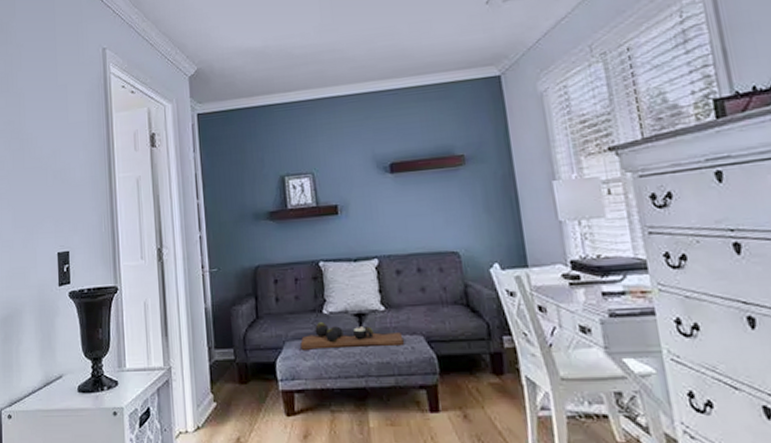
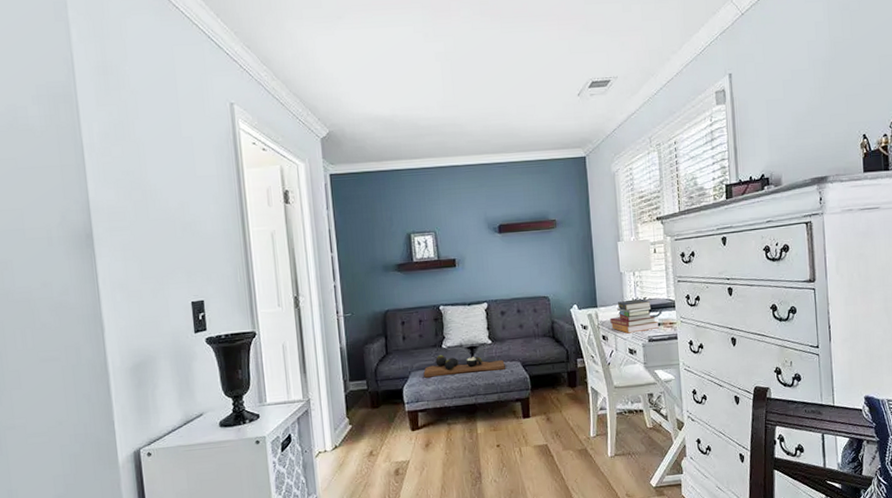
books: none [548,256,624,304] -> present [610,298,659,334]

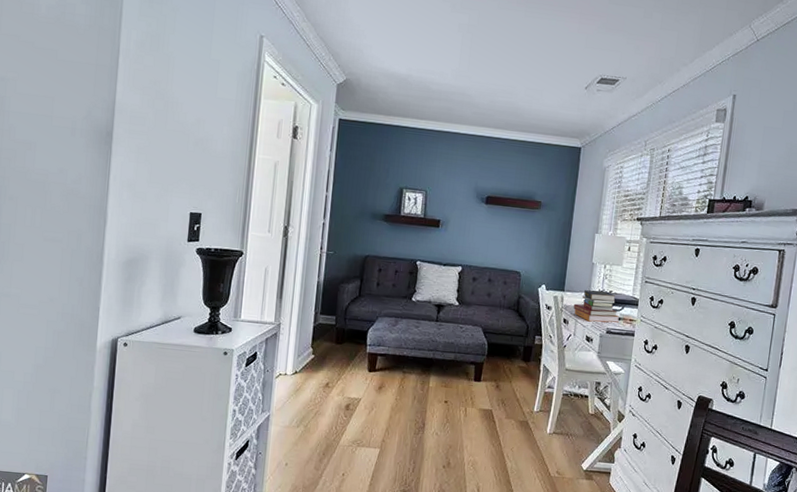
decorative tray: present [423,354,505,378] -> none [389,306,467,332]

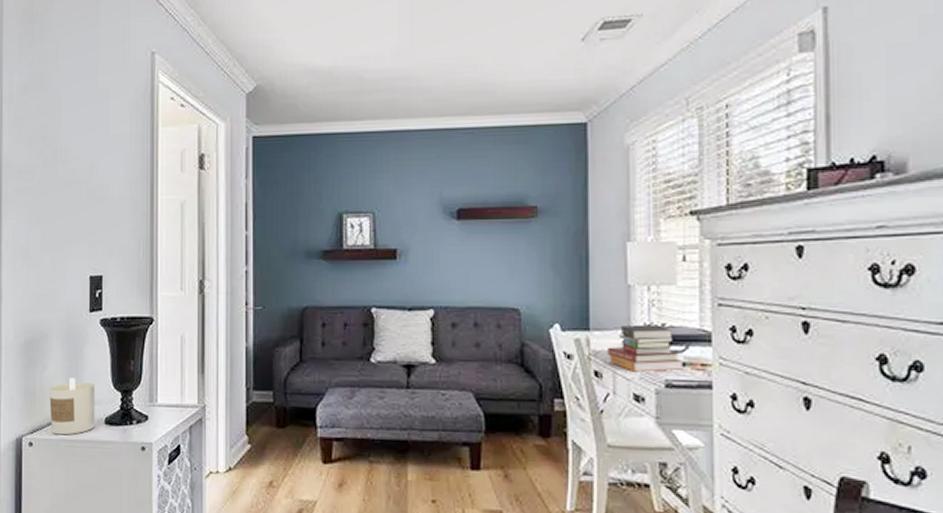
candle: none [145,293,188,339] -> present [49,378,95,435]

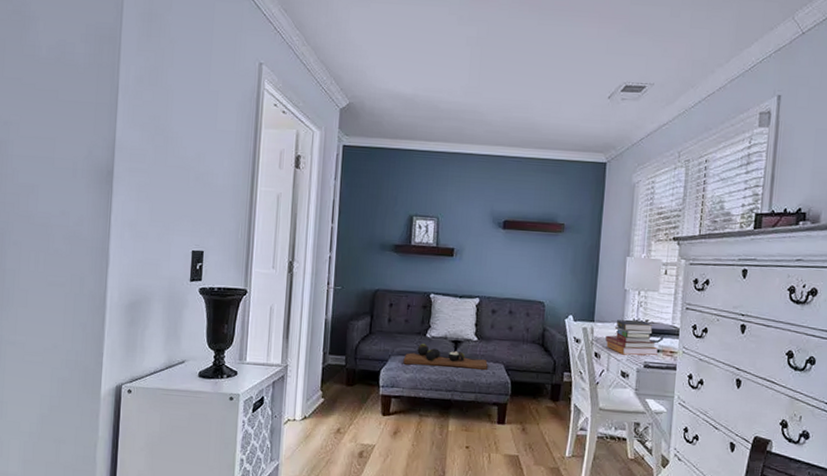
candle: present [49,378,95,435] -> none [149,336,192,385]
decorative tray: none [344,370,452,401] -> present [403,343,488,370]

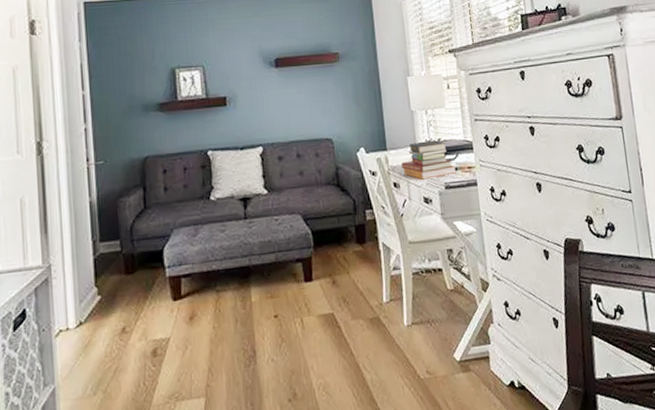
decorative tray: present [403,343,488,370] -> none [188,207,284,236]

